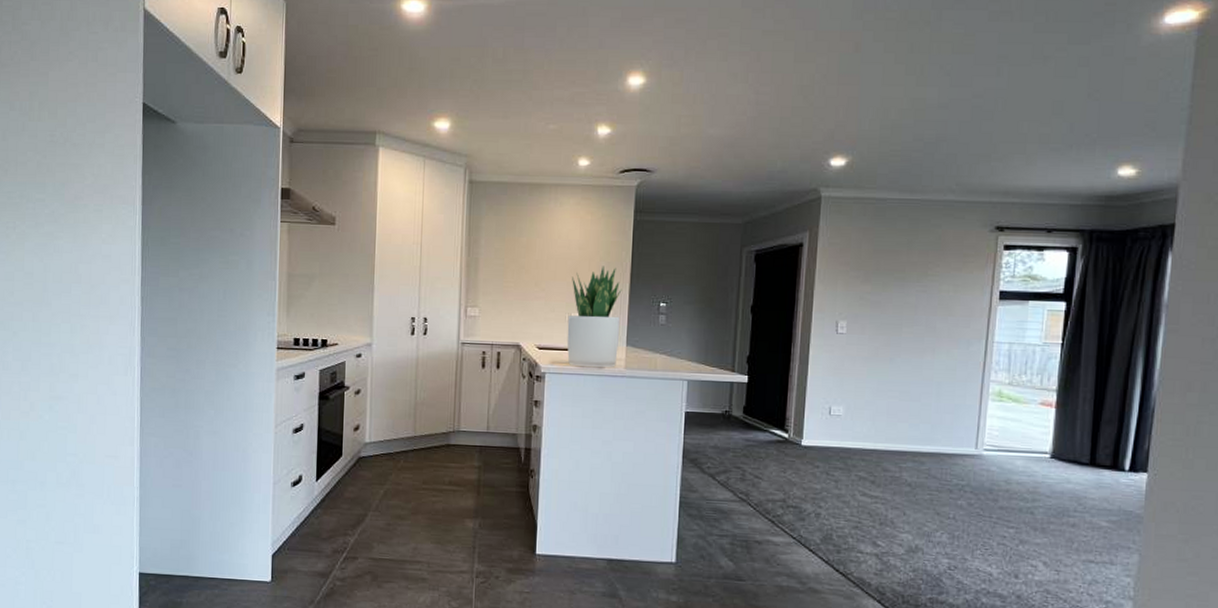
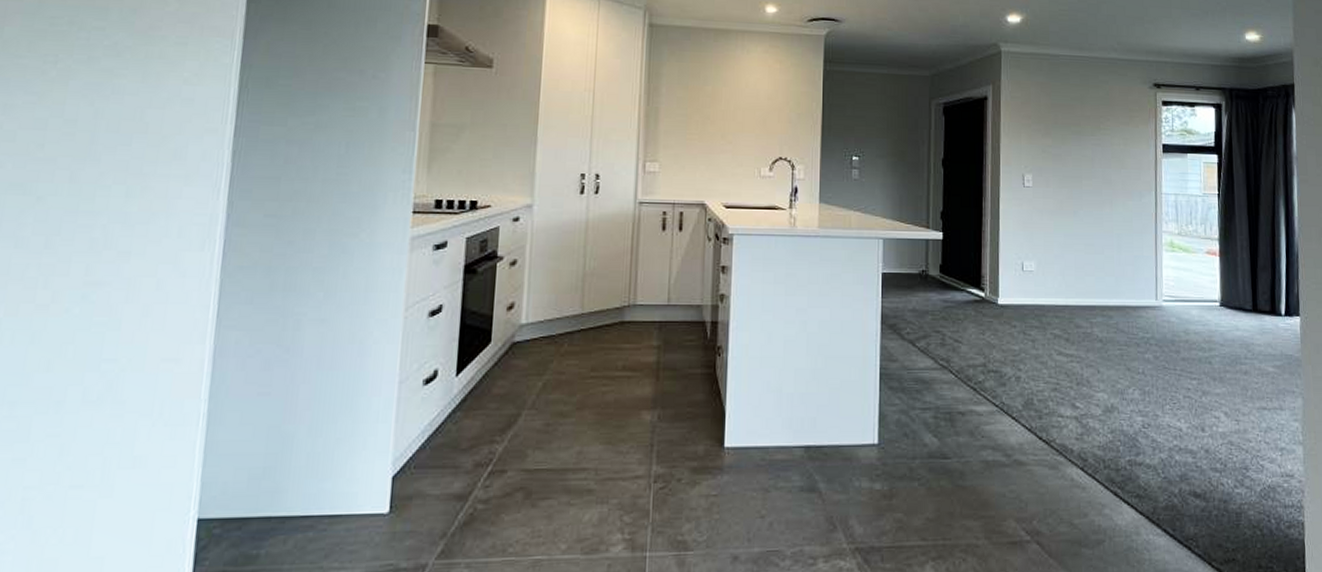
planter: present [566,265,622,369] -> none [756,117,813,228]

